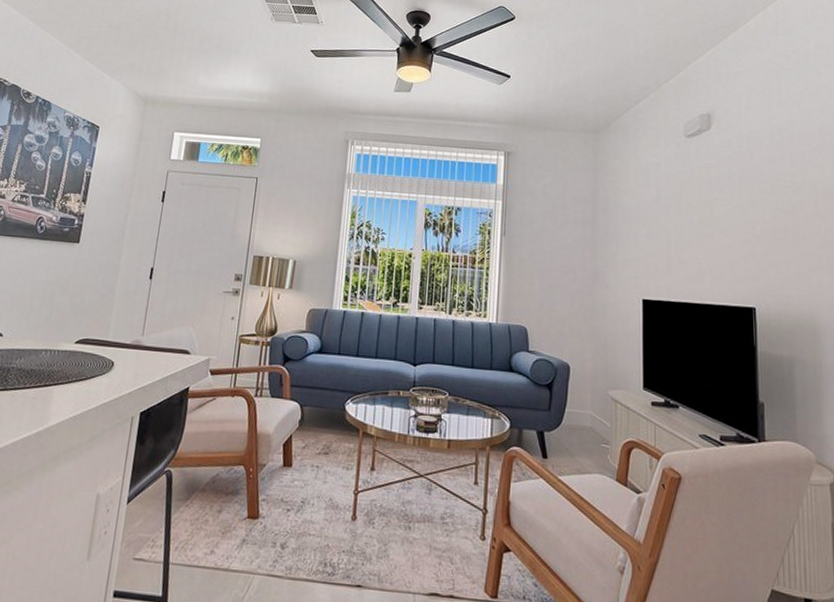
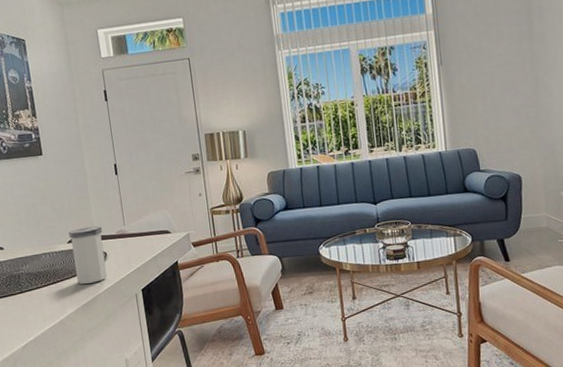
salt shaker: none [71,329,117,394] -> present [69,225,107,284]

